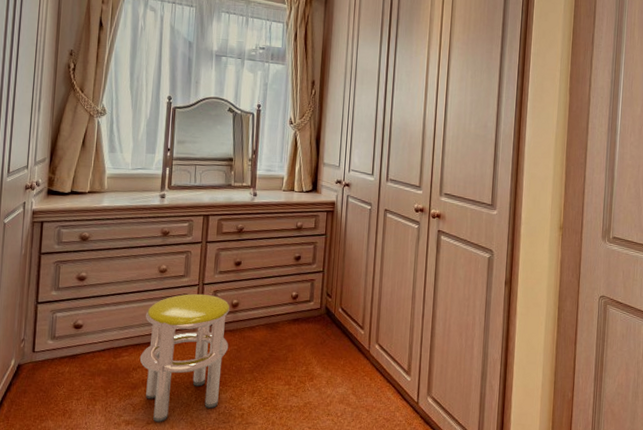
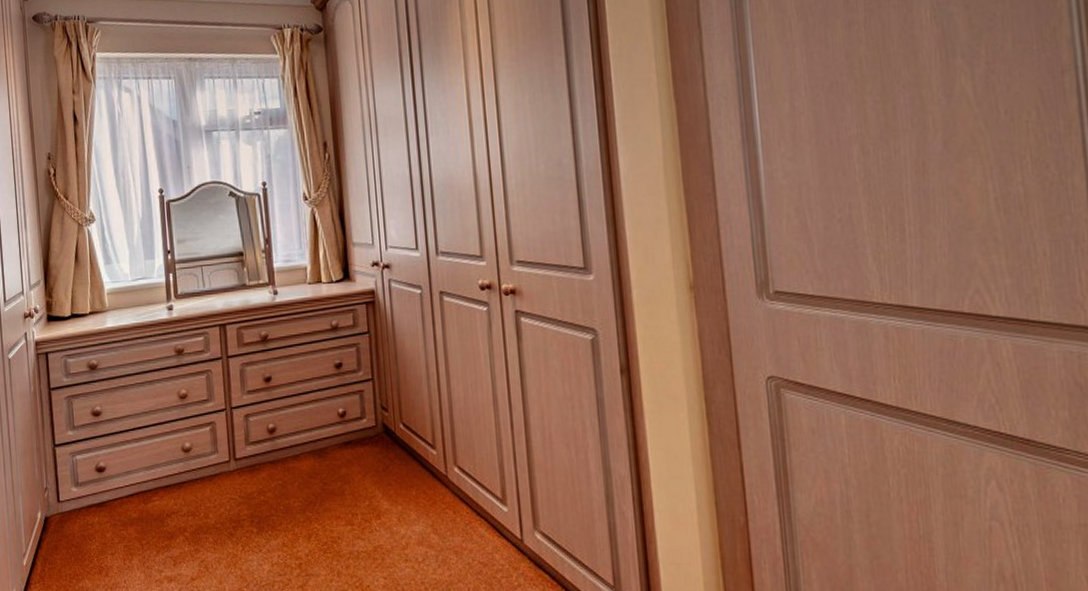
stool: present [139,293,230,423] -> none [171,420,272,578]

